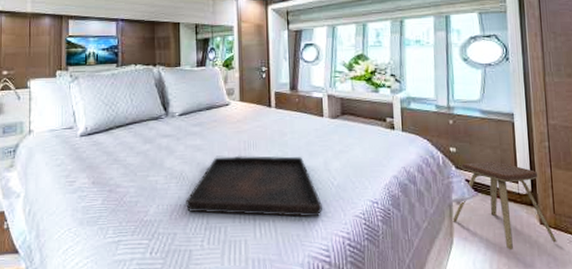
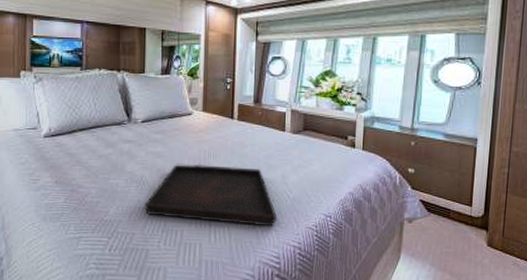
music stool: present [452,160,557,251] -> none [402,183,502,268]

